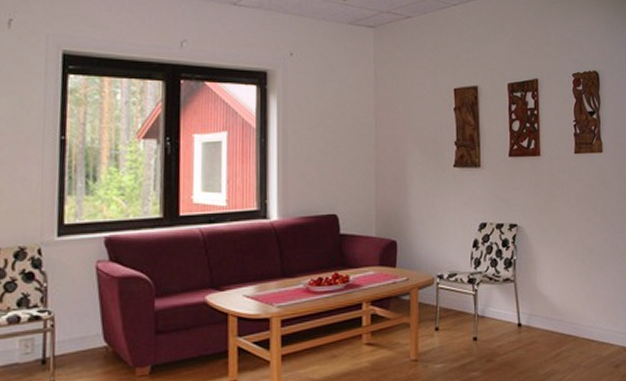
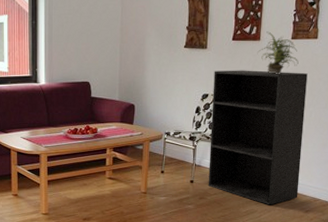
bookshelf: none [491,191,605,362] -> present [208,70,308,205]
potted plant: none [538,145,586,195] -> present [257,31,299,74]

